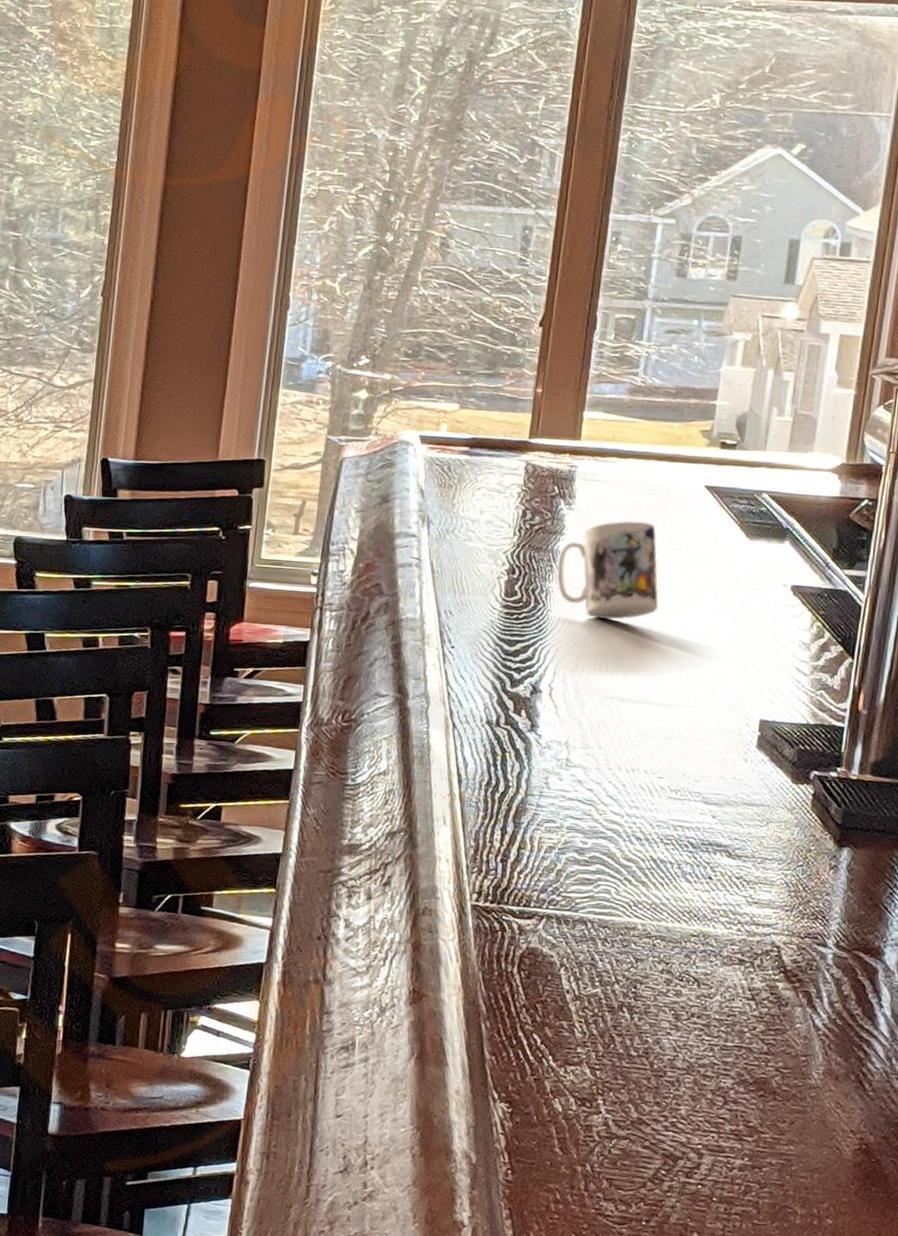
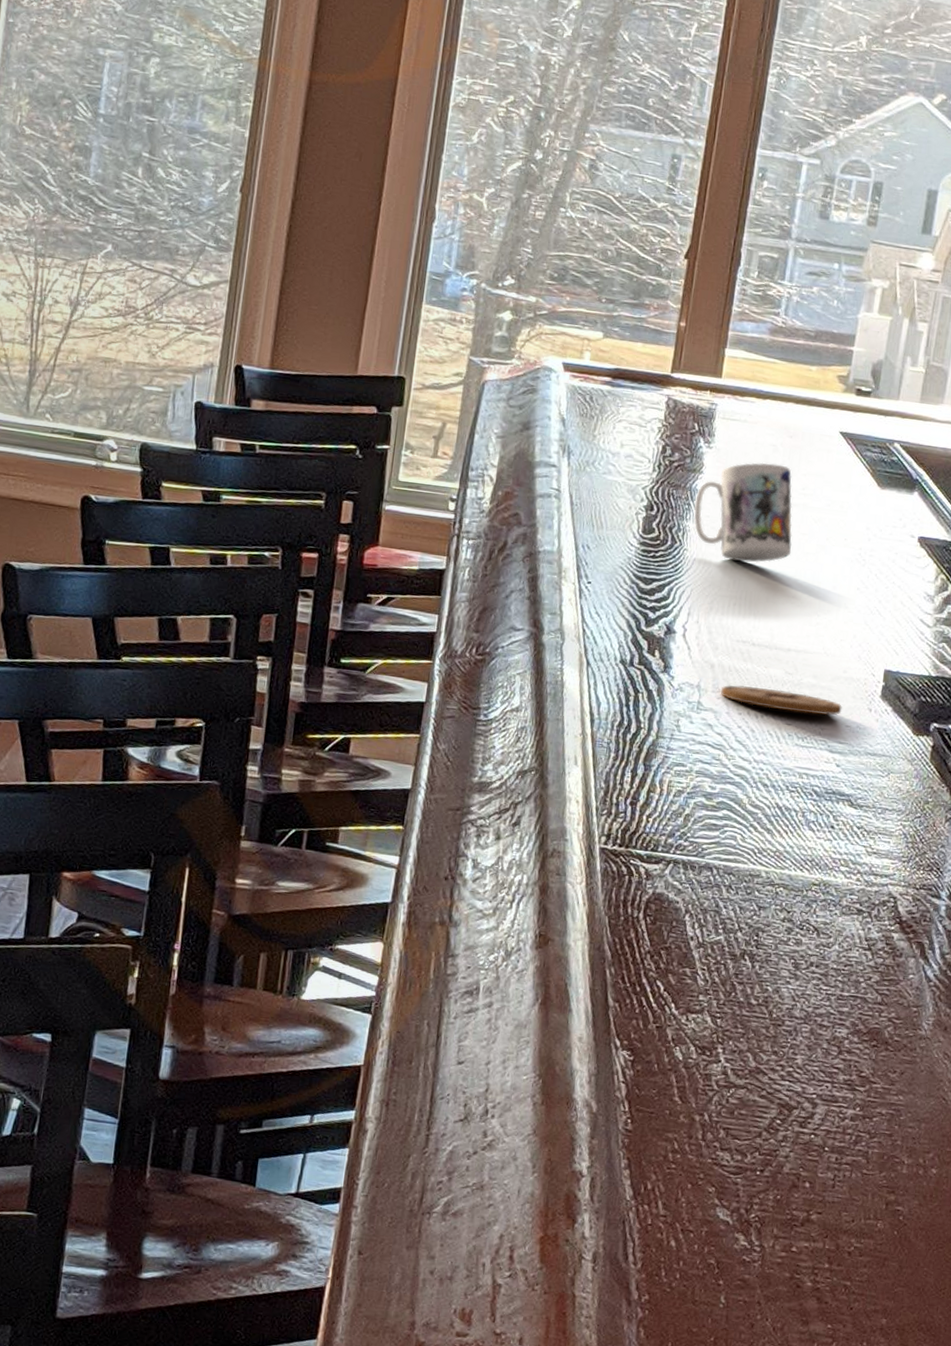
coaster: none [590,740,716,768] -> present [721,684,842,716]

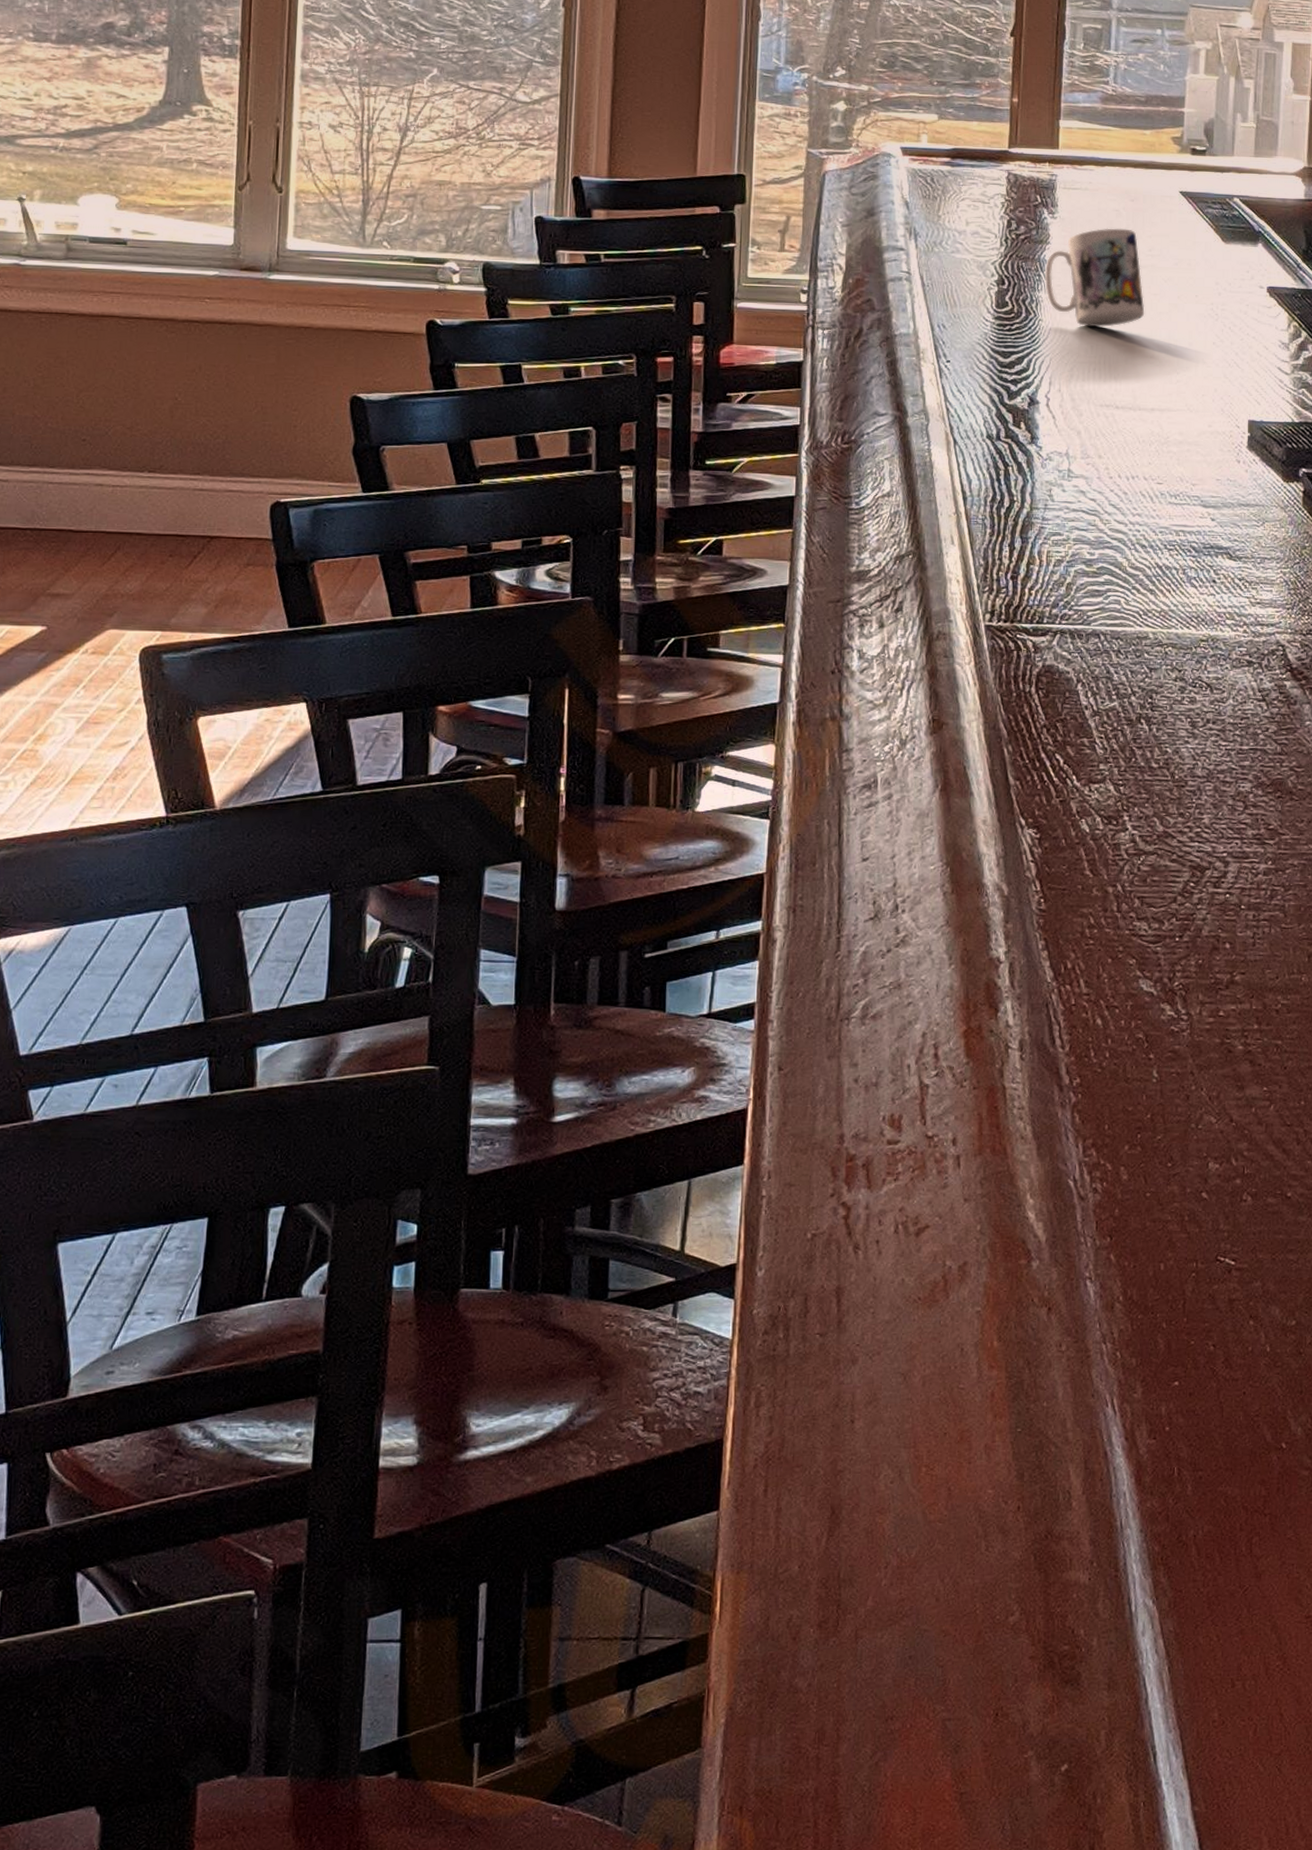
coaster: present [721,684,842,716] -> none [1090,449,1211,471]

